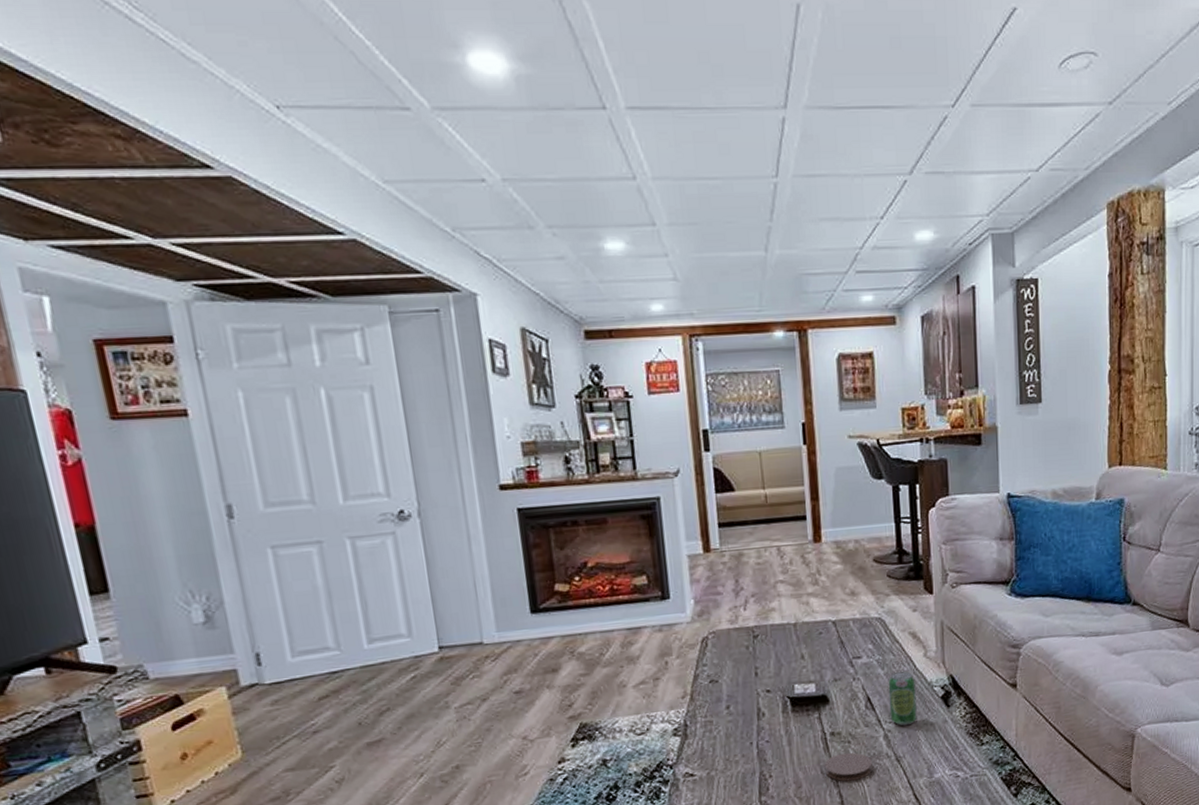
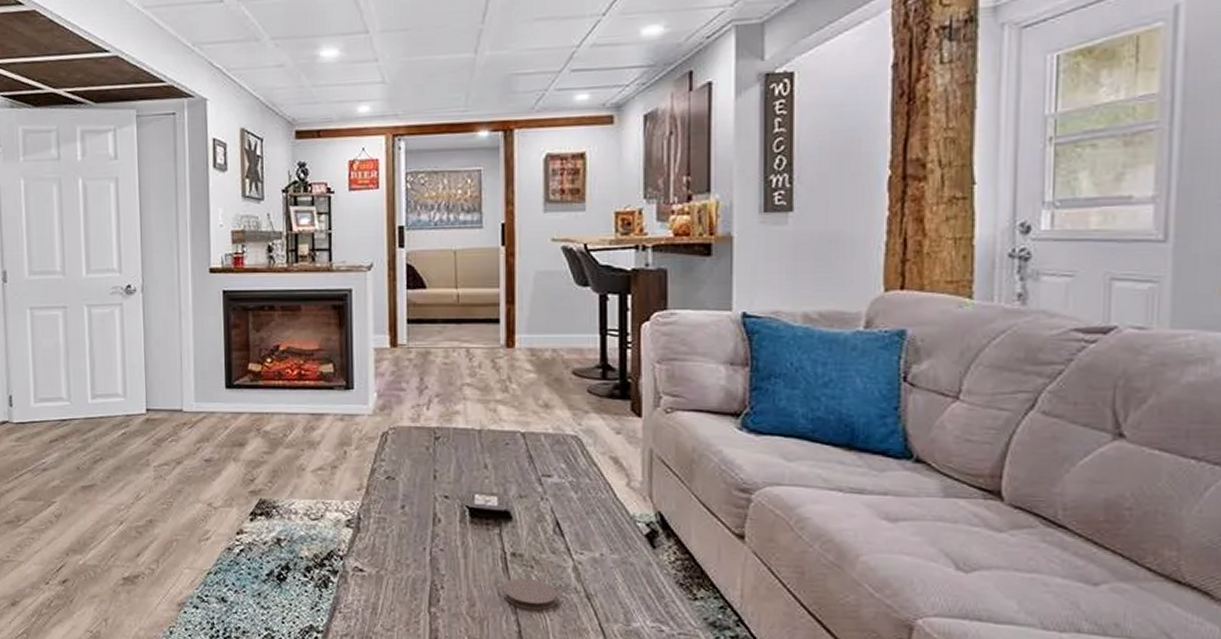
beverage can: present [888,671,917,726] -> none [581,498,614,561]

